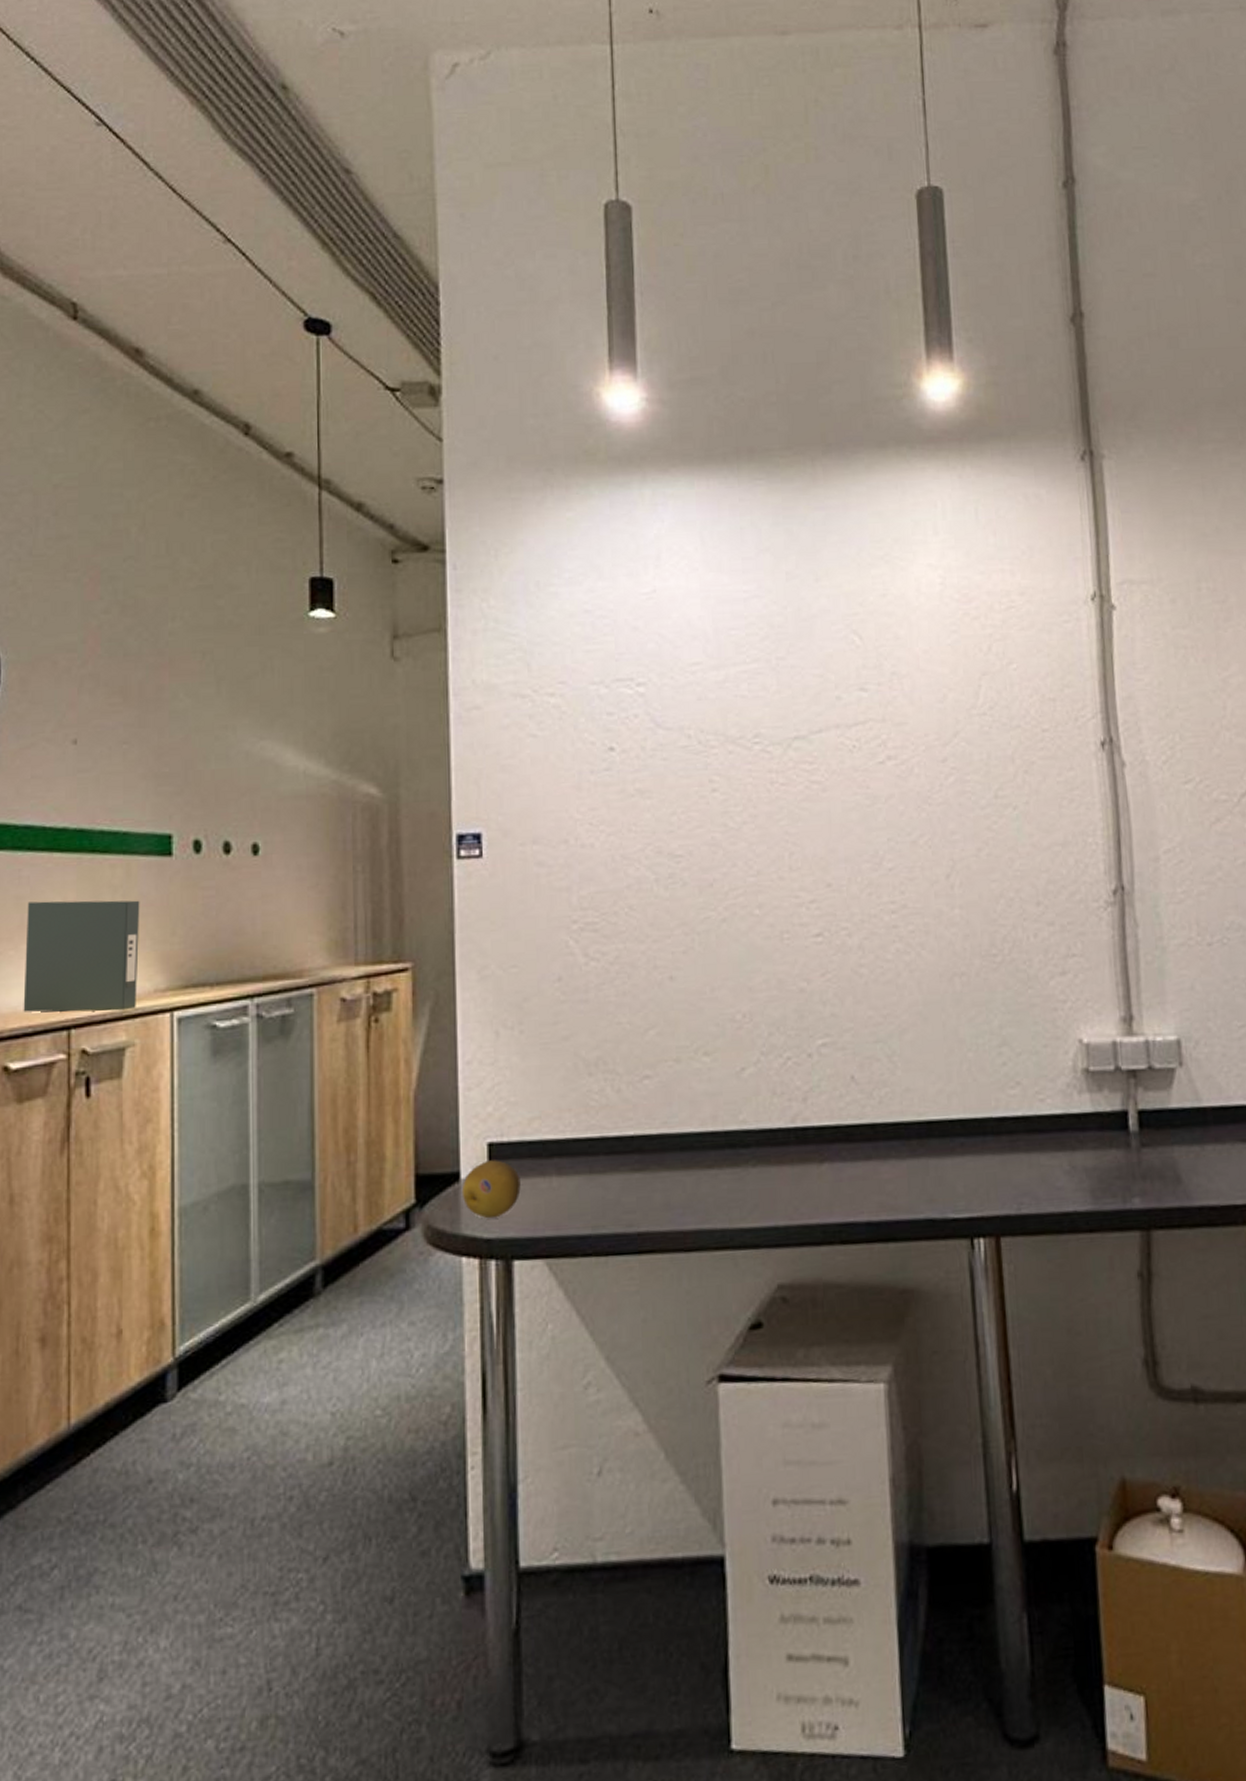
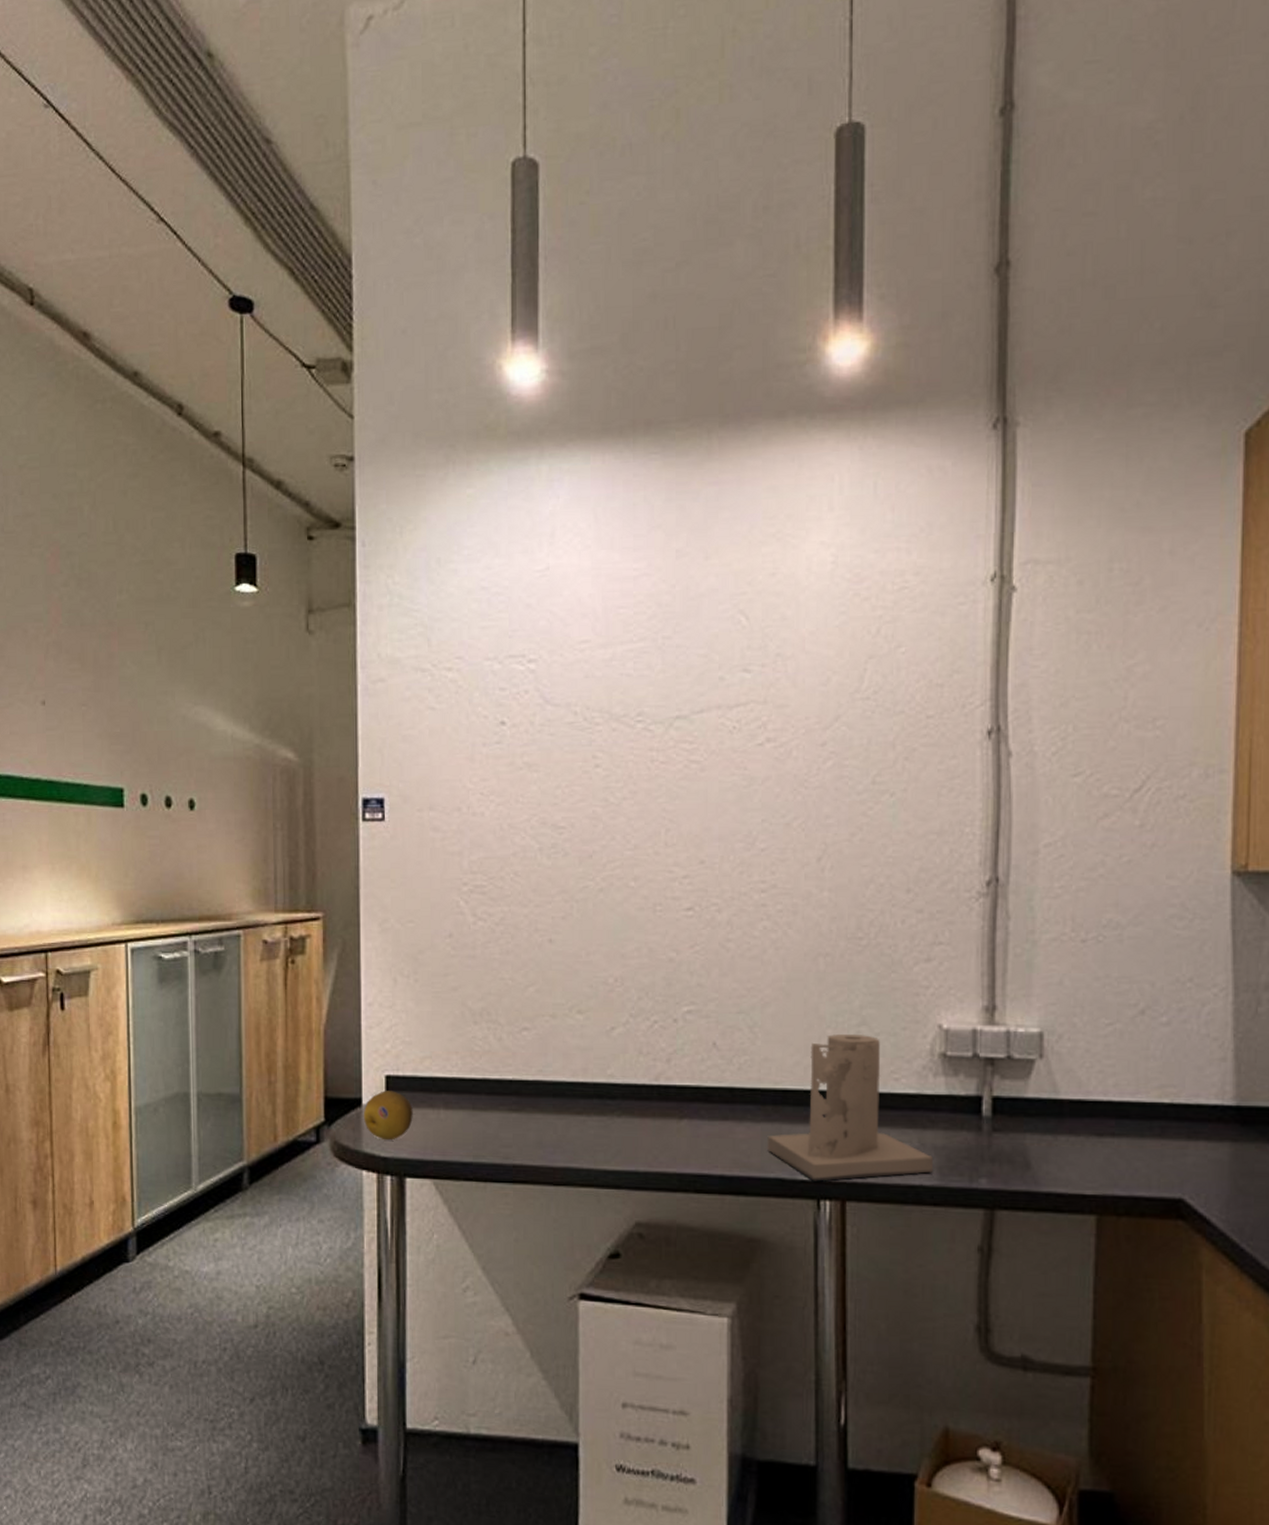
binder: present [23,900,140,1013] -> none [10,842,99,939]
paper towel roll: none [914,1055,1087,1218] -> present [767,1033,934,1182]

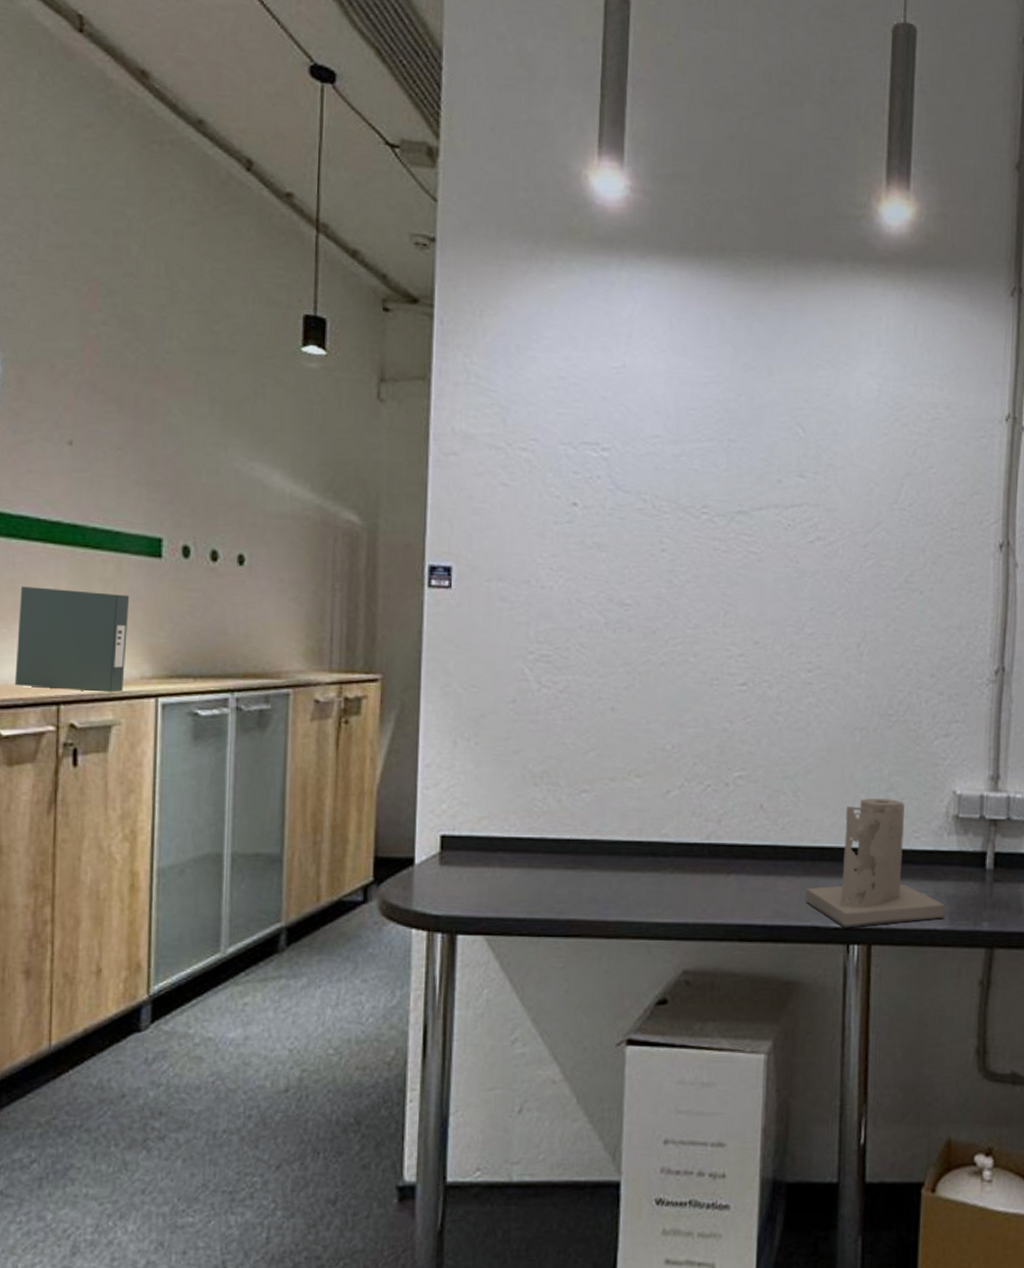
binder: none [10,842,99,939] -> present [14,586,130,693]
fruit: present [363,1090,413,1141] -> none [415,850,468,899]

